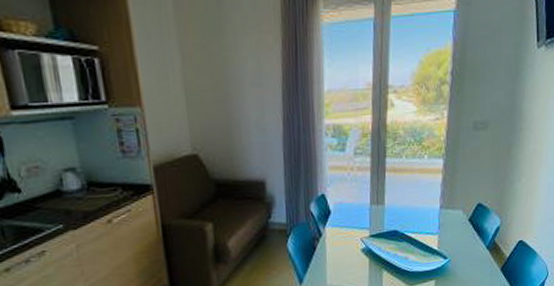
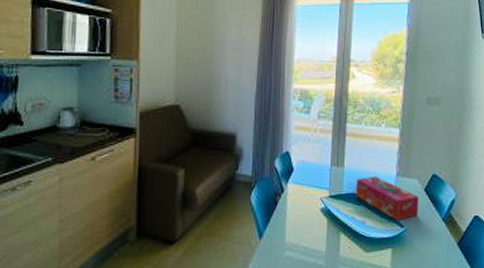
tissue box: none [397,211,463,253] -> present [355,177,419,221]

